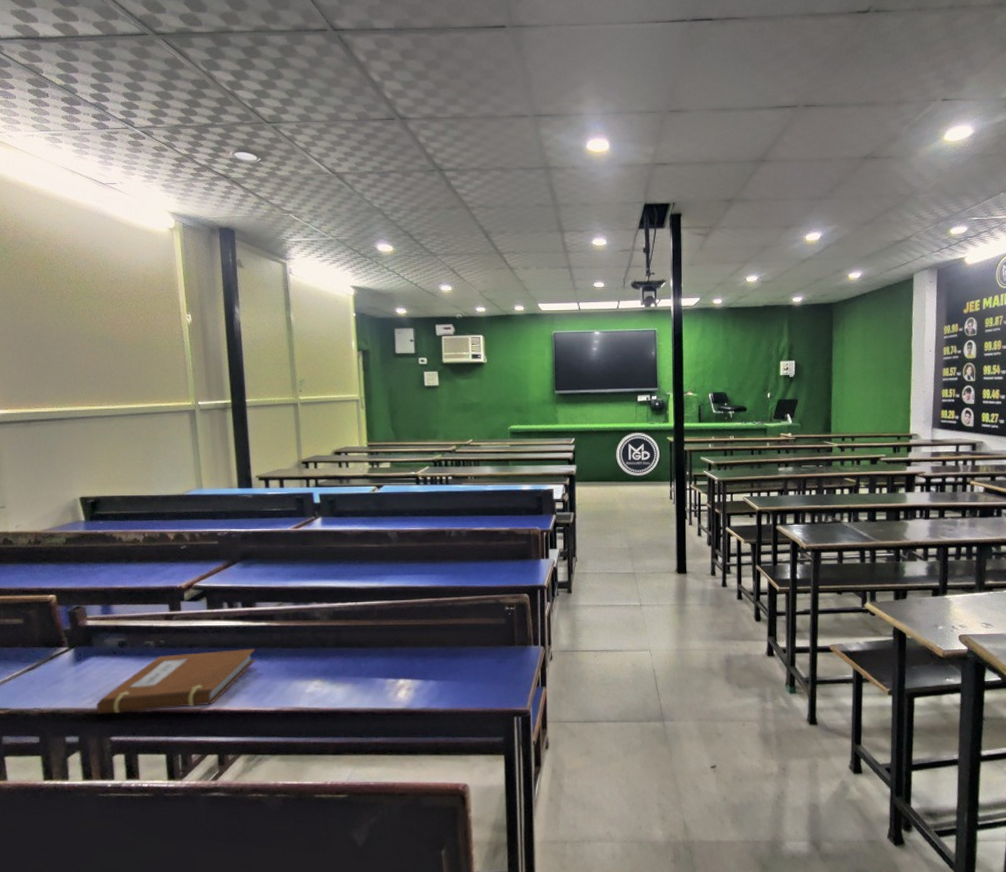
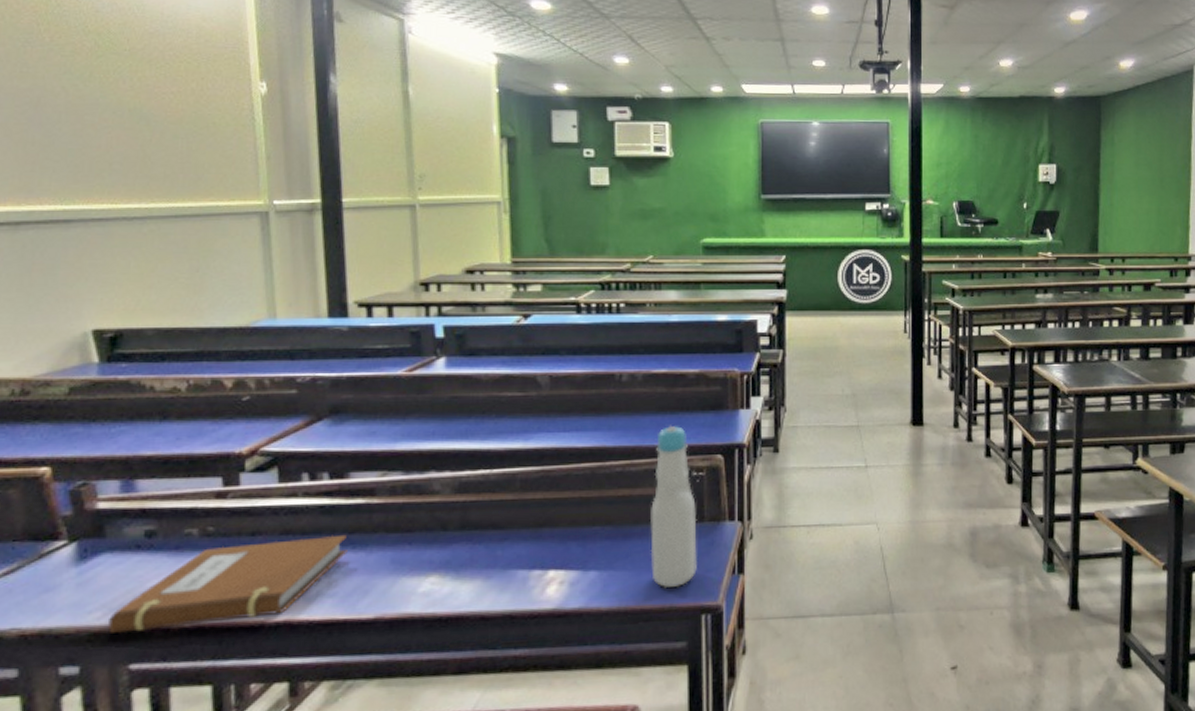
bottle: none [474,570,510,696] -> present [650,425,697,589]

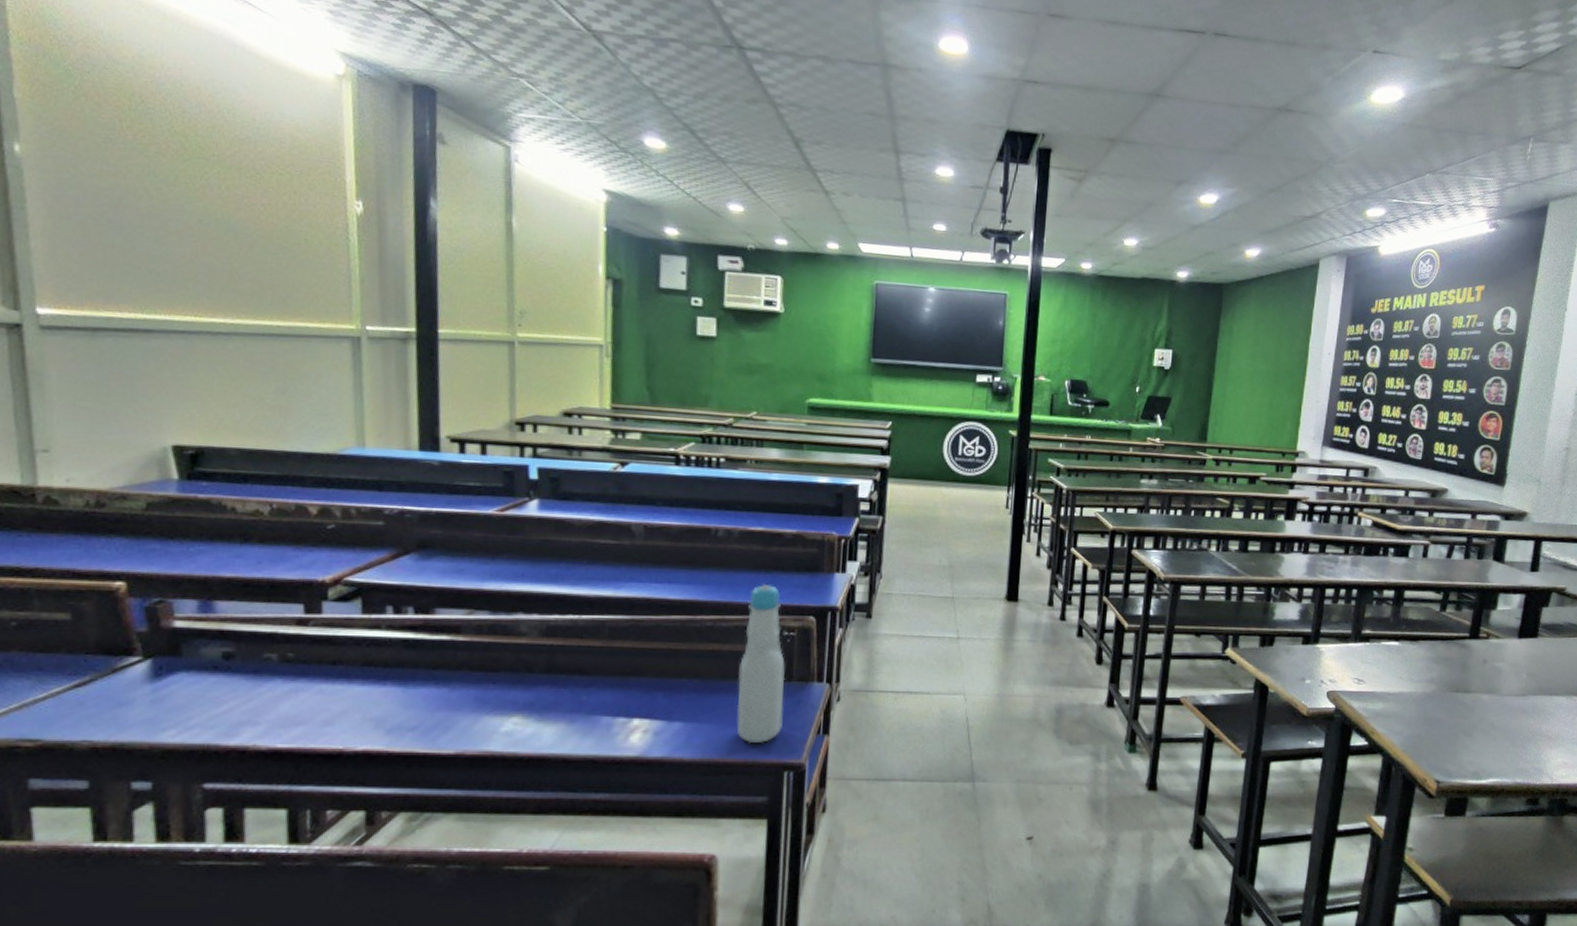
notebook: present [108,534,348,634] -> none [182,669,430,753]

